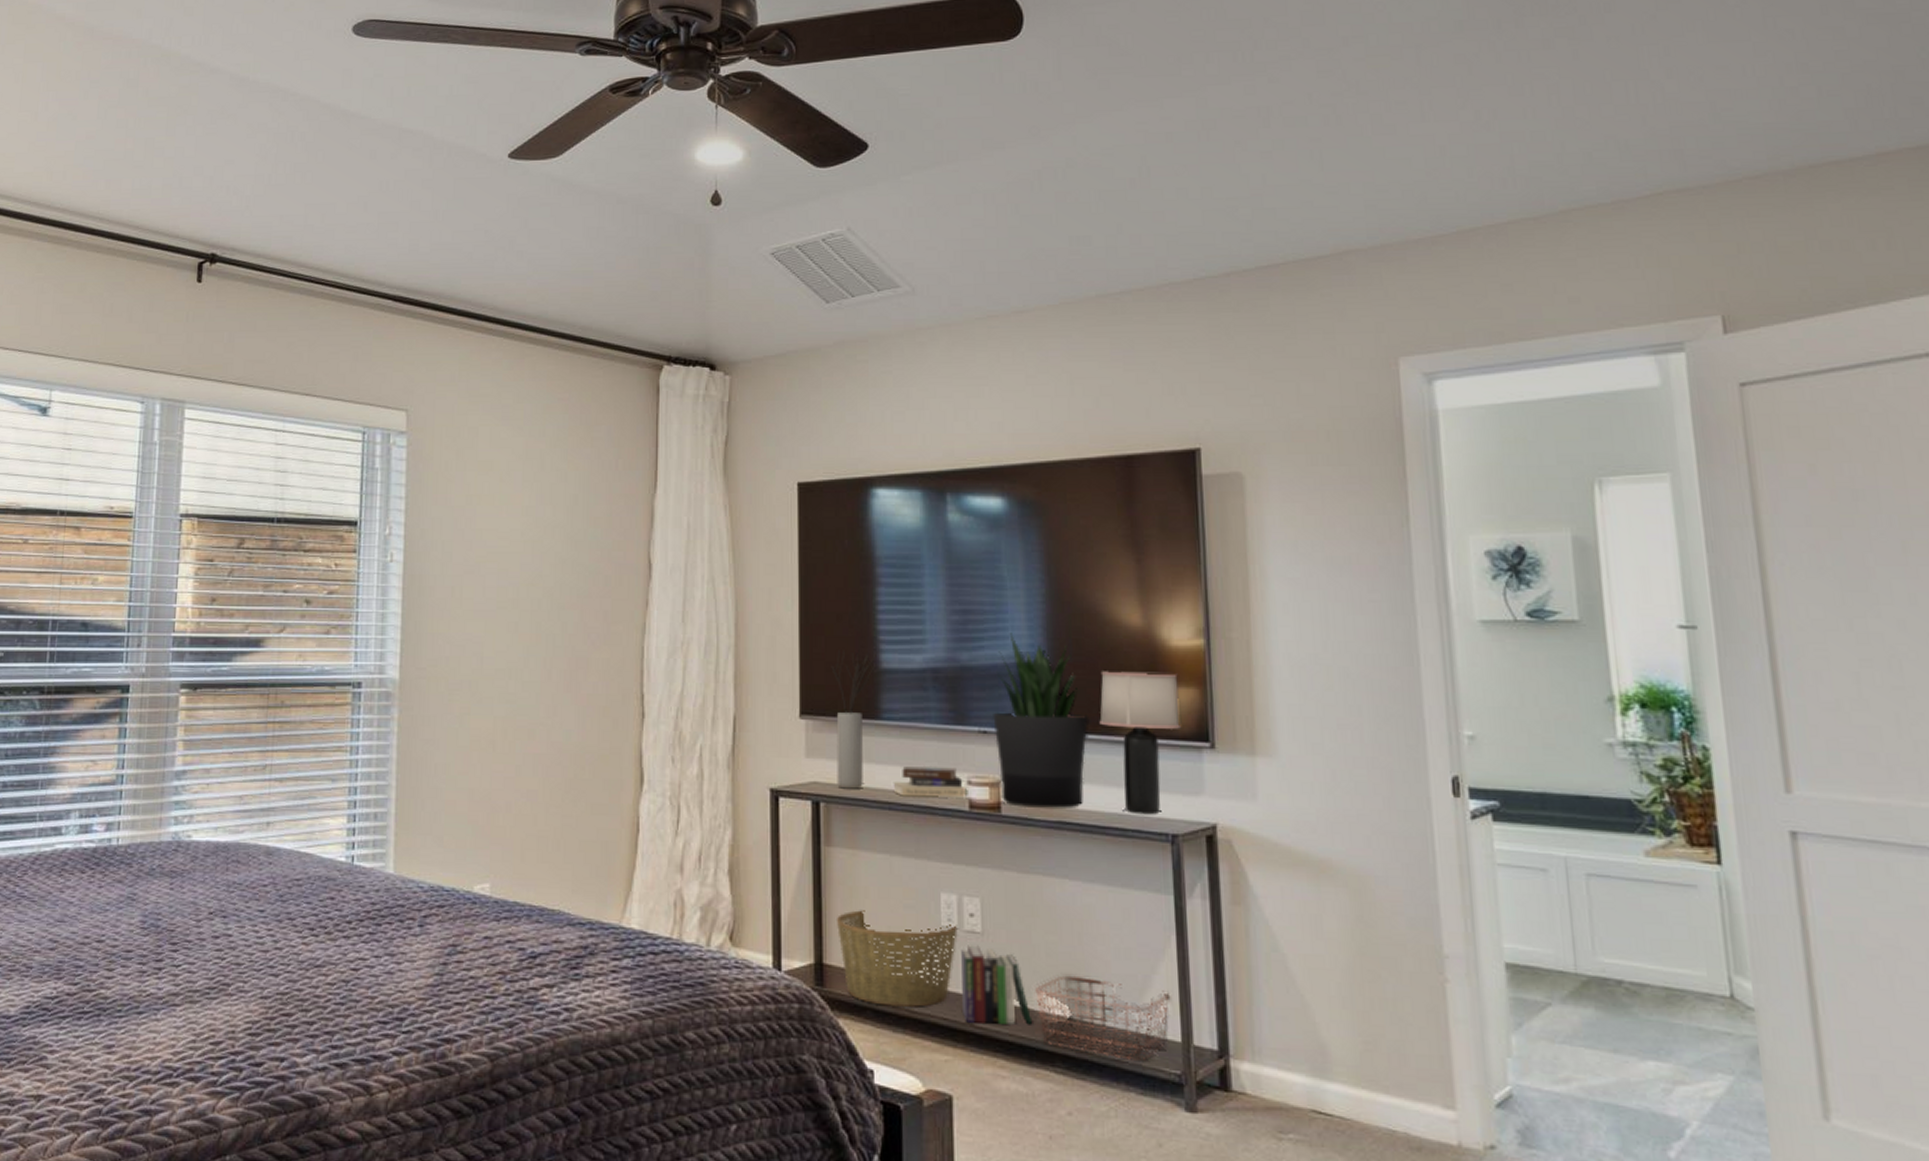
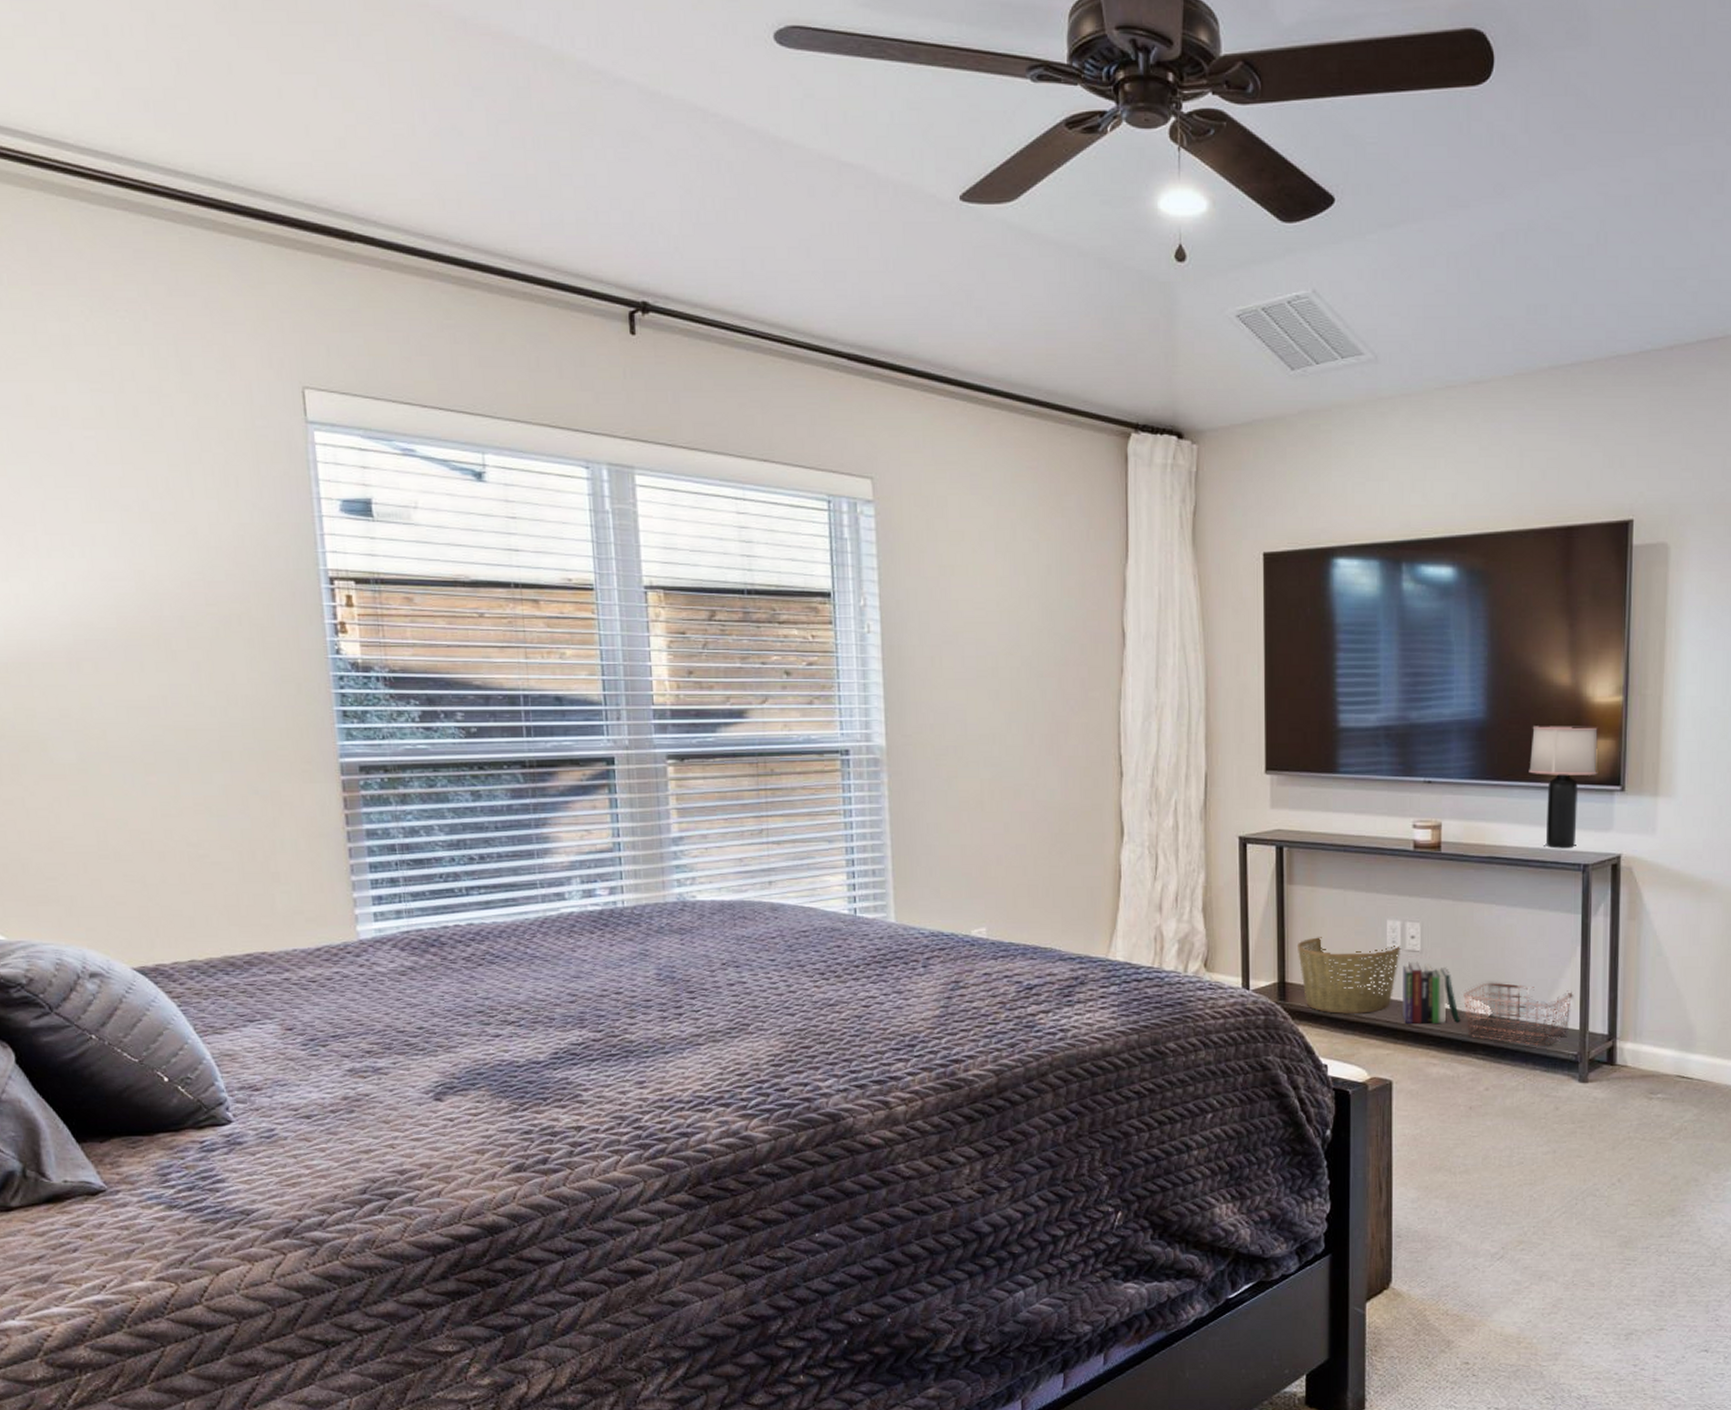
vase: present [831,650,878,789] -> none [1294,711,1337,835]
books: present [893,766,967,798] -> none [1348,813,1412,840]
planter: present [993,633,1088,810] -> none [1437,693,1519,847]

